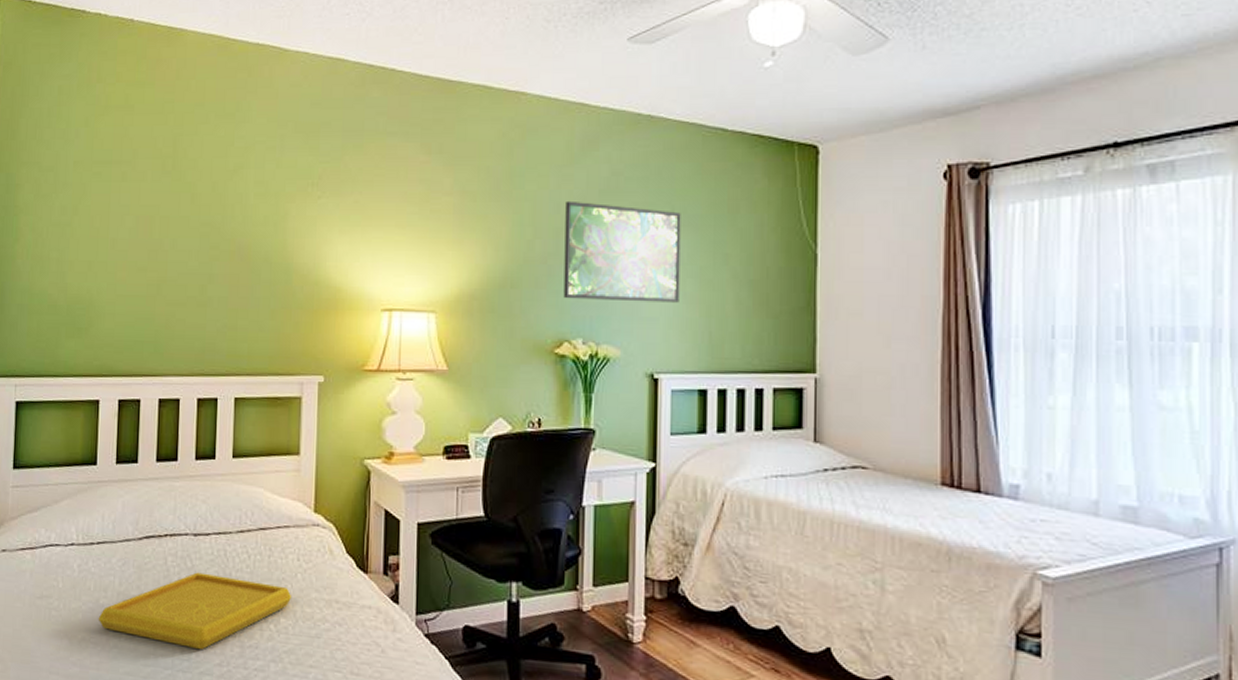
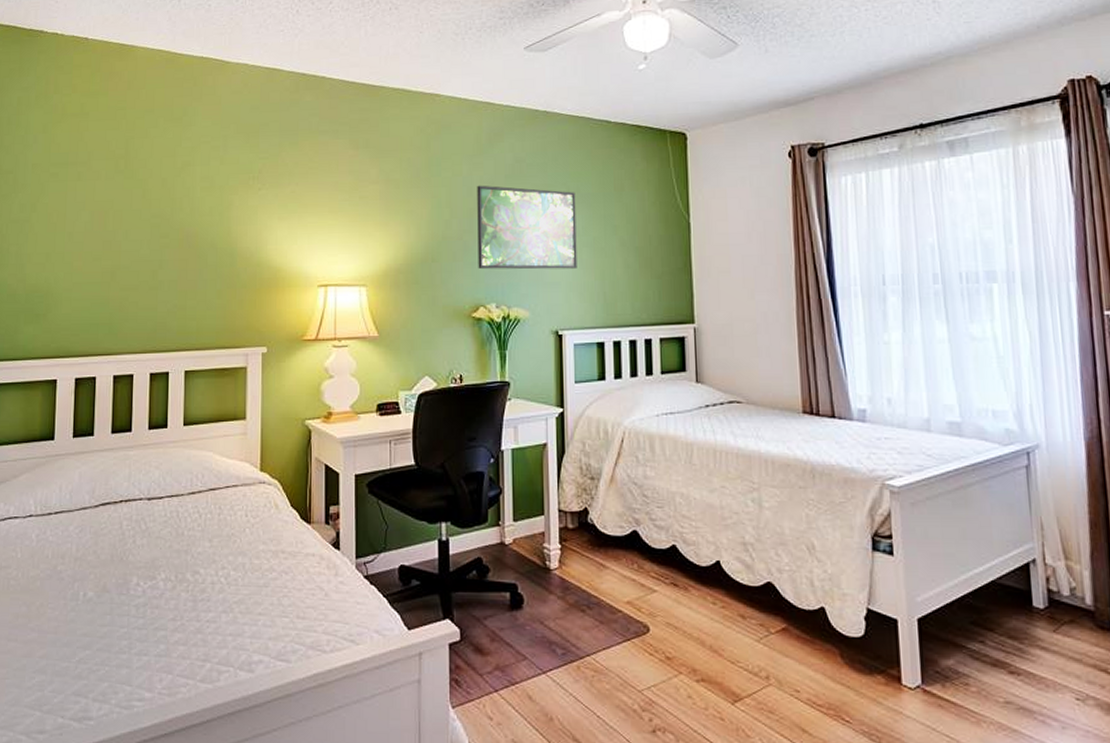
serving tray: present [98,572,292,650] -> none [55,534,241,607]

